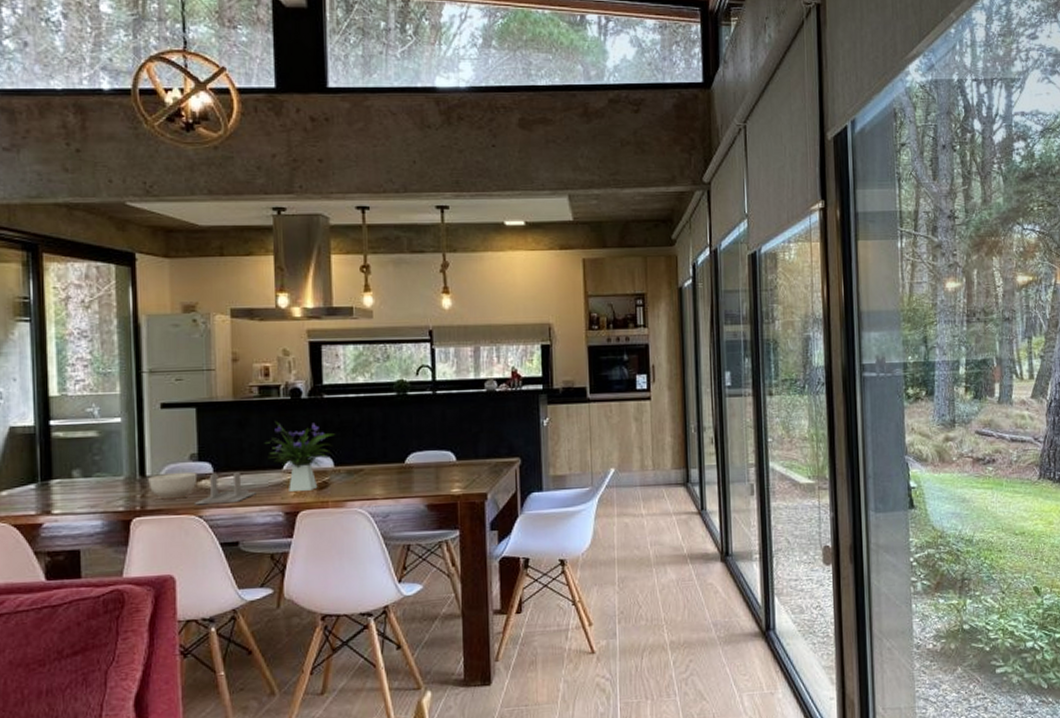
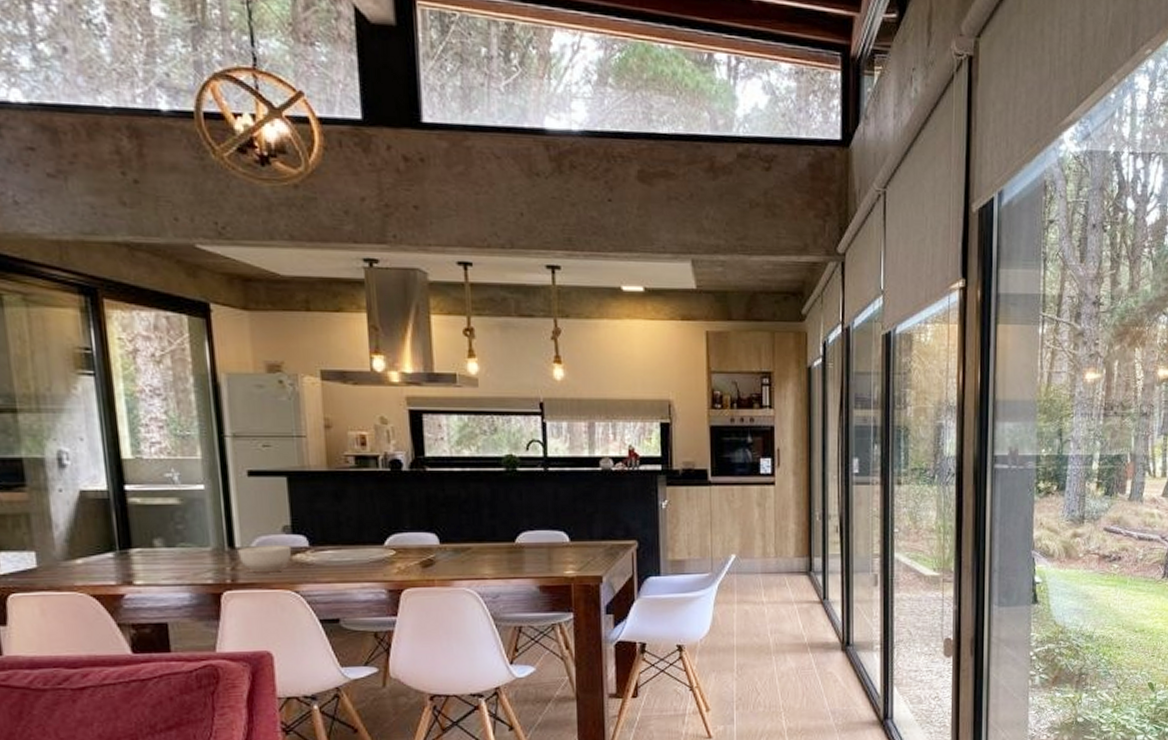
napkin holder: present [194,472,256,505] -> none [289,546,357,580]
flower arrangement: present [264,421,336,491] -> none [363,494,441,568]

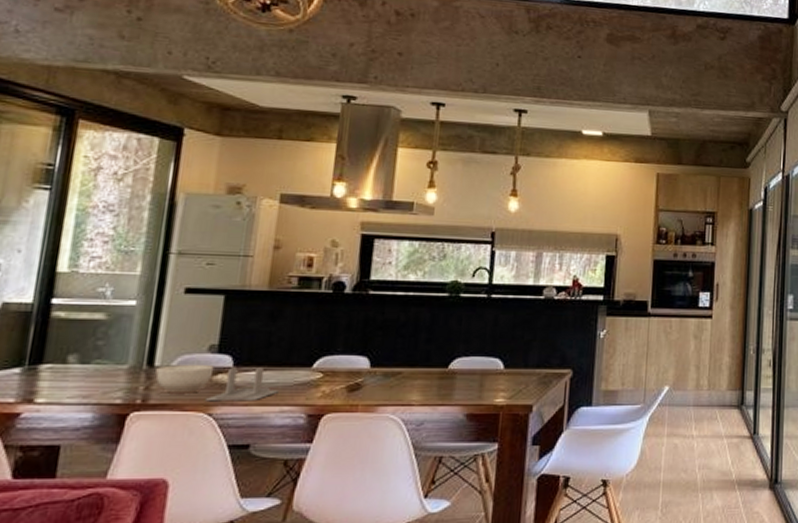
napkin holder: none [289,546,357,580] -> present [204,367,279,402]

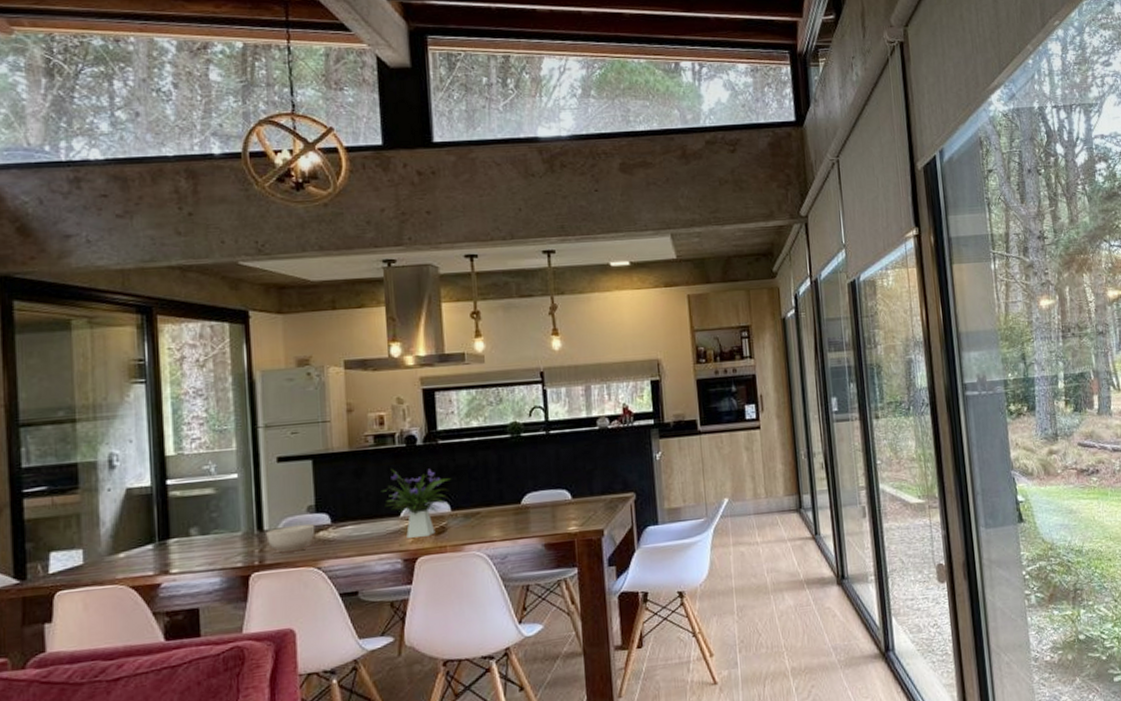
napkin holder: present [204,367,279,402] -> none [312,521,374,557]
flower arrangement: none [296,315,377,392] -> present [381,468,452,538]

